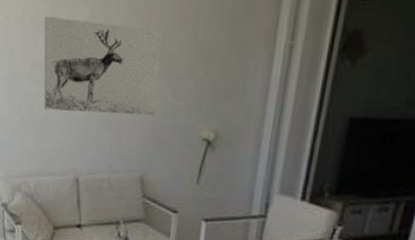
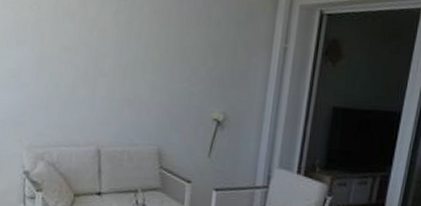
wall art: present [43,16,163,116] -> none [70,8,179,98]

